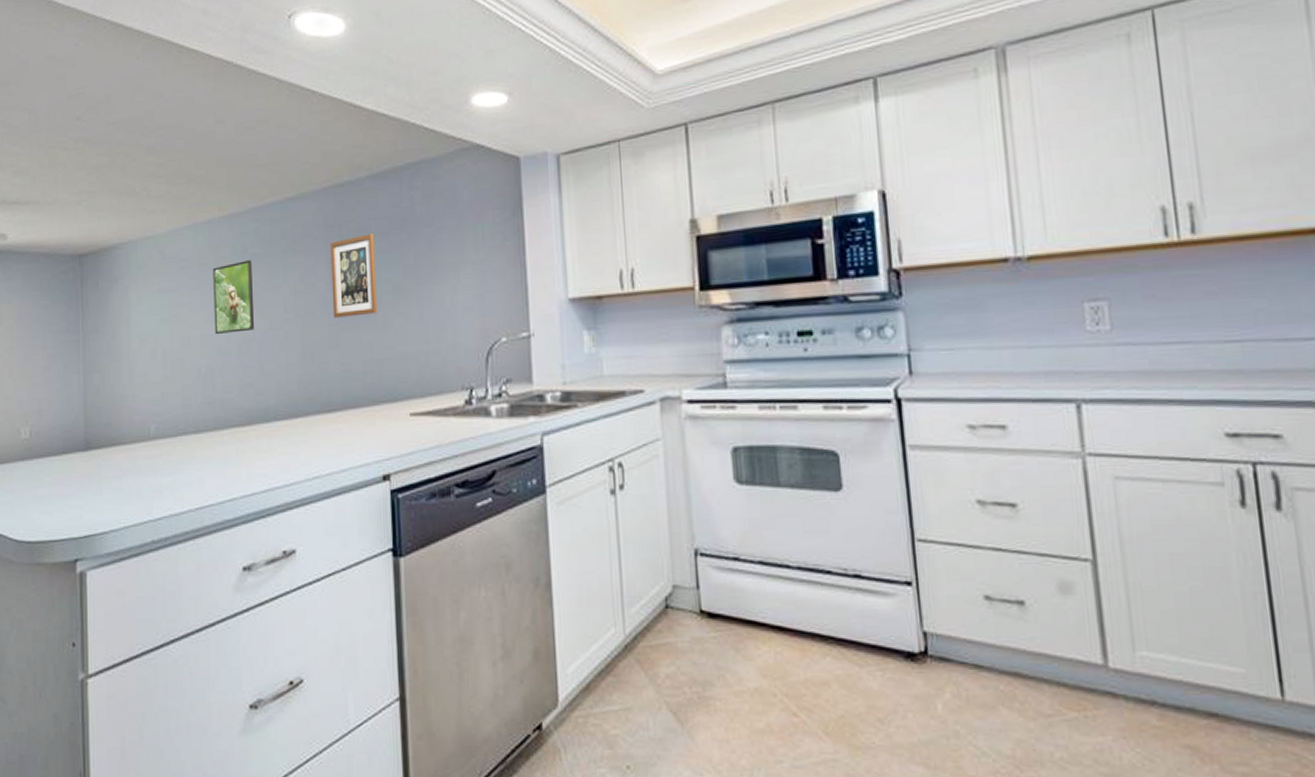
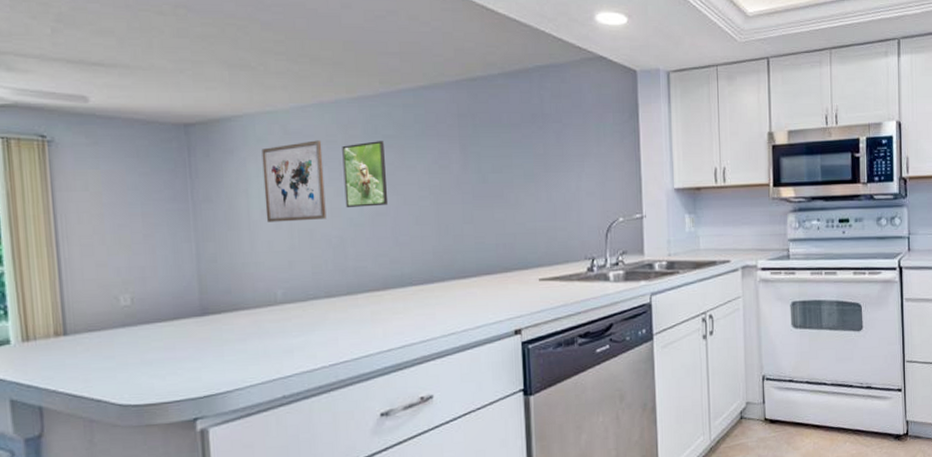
wall art: none [142,263,197,352] -> present [261,140,327,222]
wall art: present [330,233,378,318] -> none [463,125,510,197]

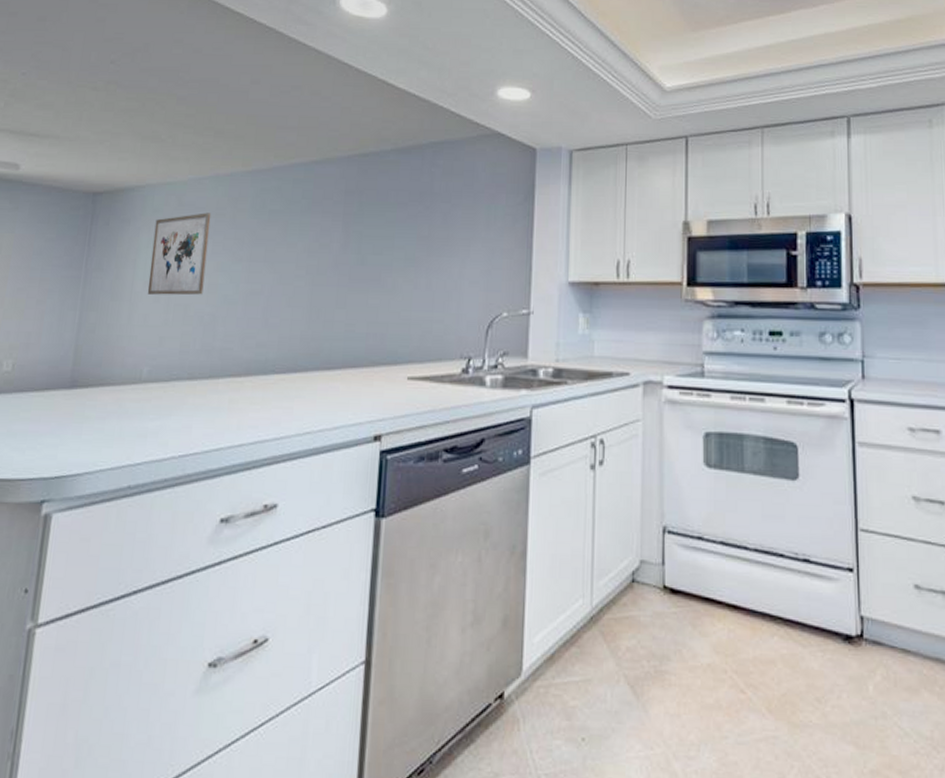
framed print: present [342,141,389,208] -> none [223,215,269,285]

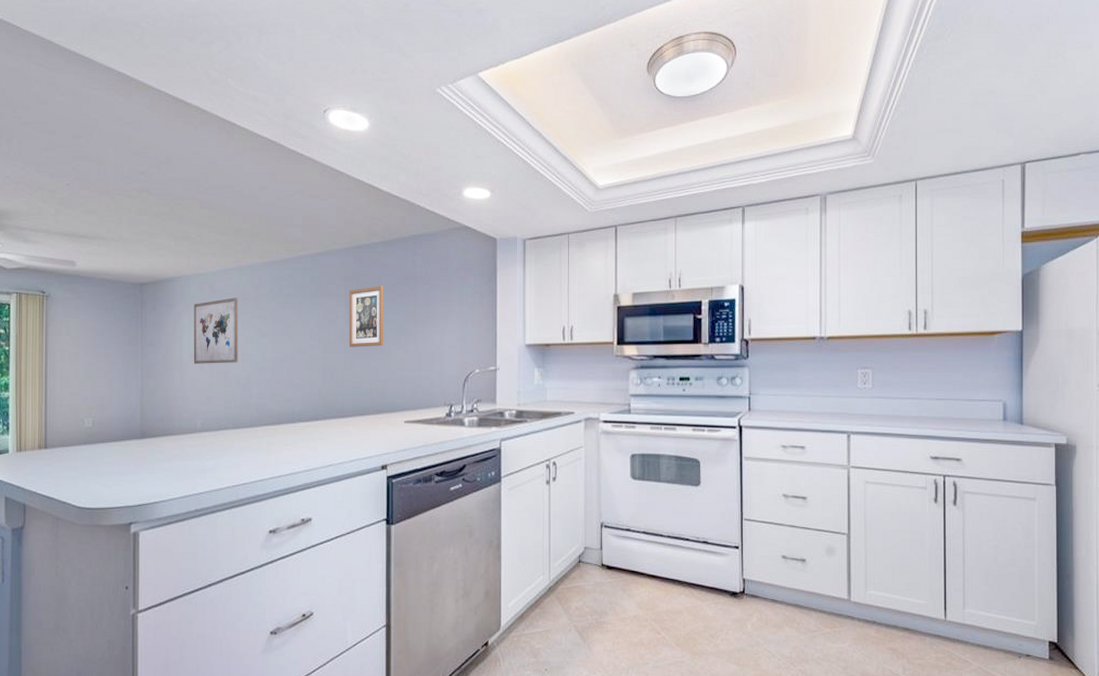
wall art: none [343,203,392,280] -> present [349,286,384,347]

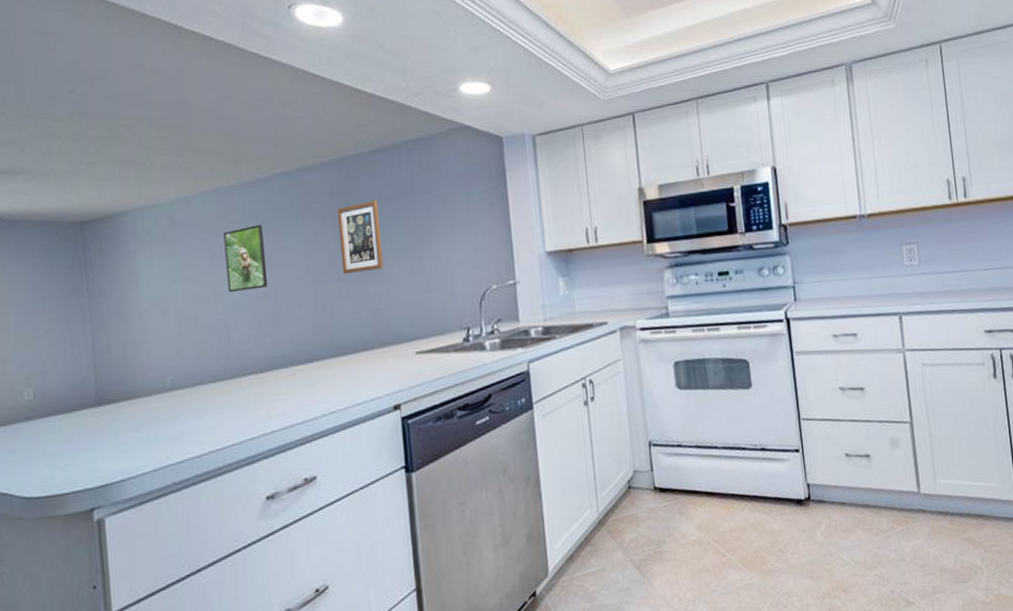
wall art: present [193,297,238,364] -> none [150,228,211,311]
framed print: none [253,299,286,354] -> present [223,225,268,293]

